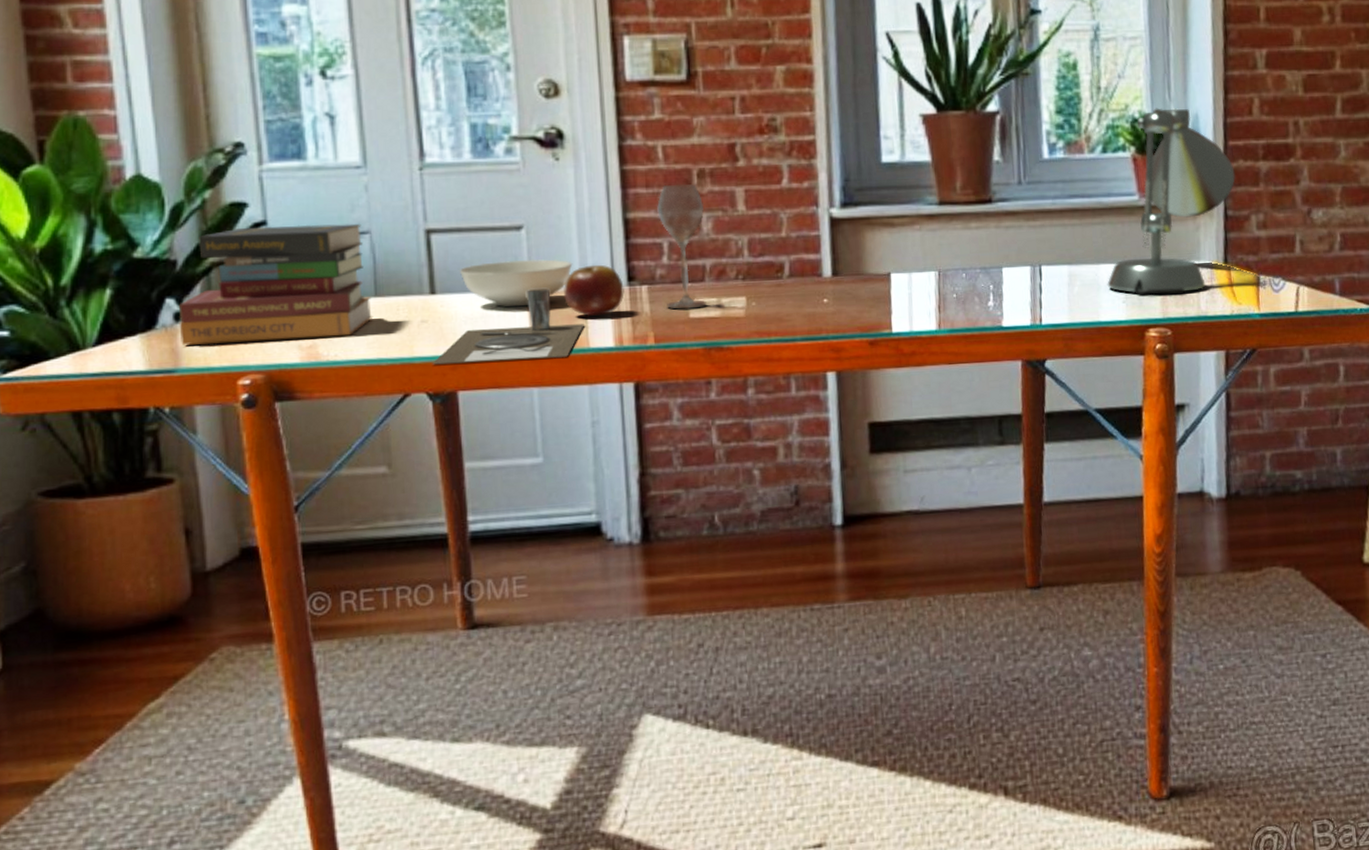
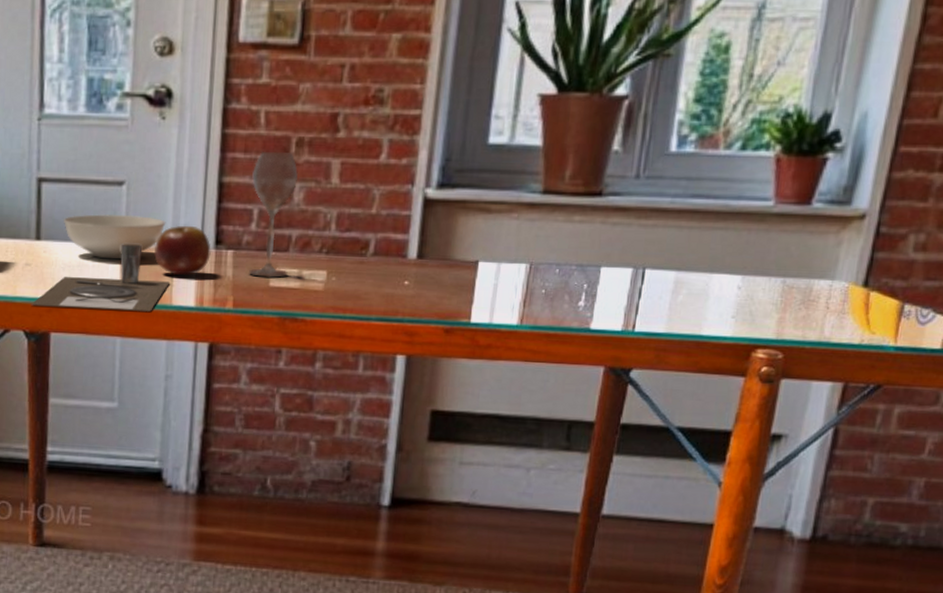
desk lamp: present [1107,107,1235,295] -> none [717,102,900,314]

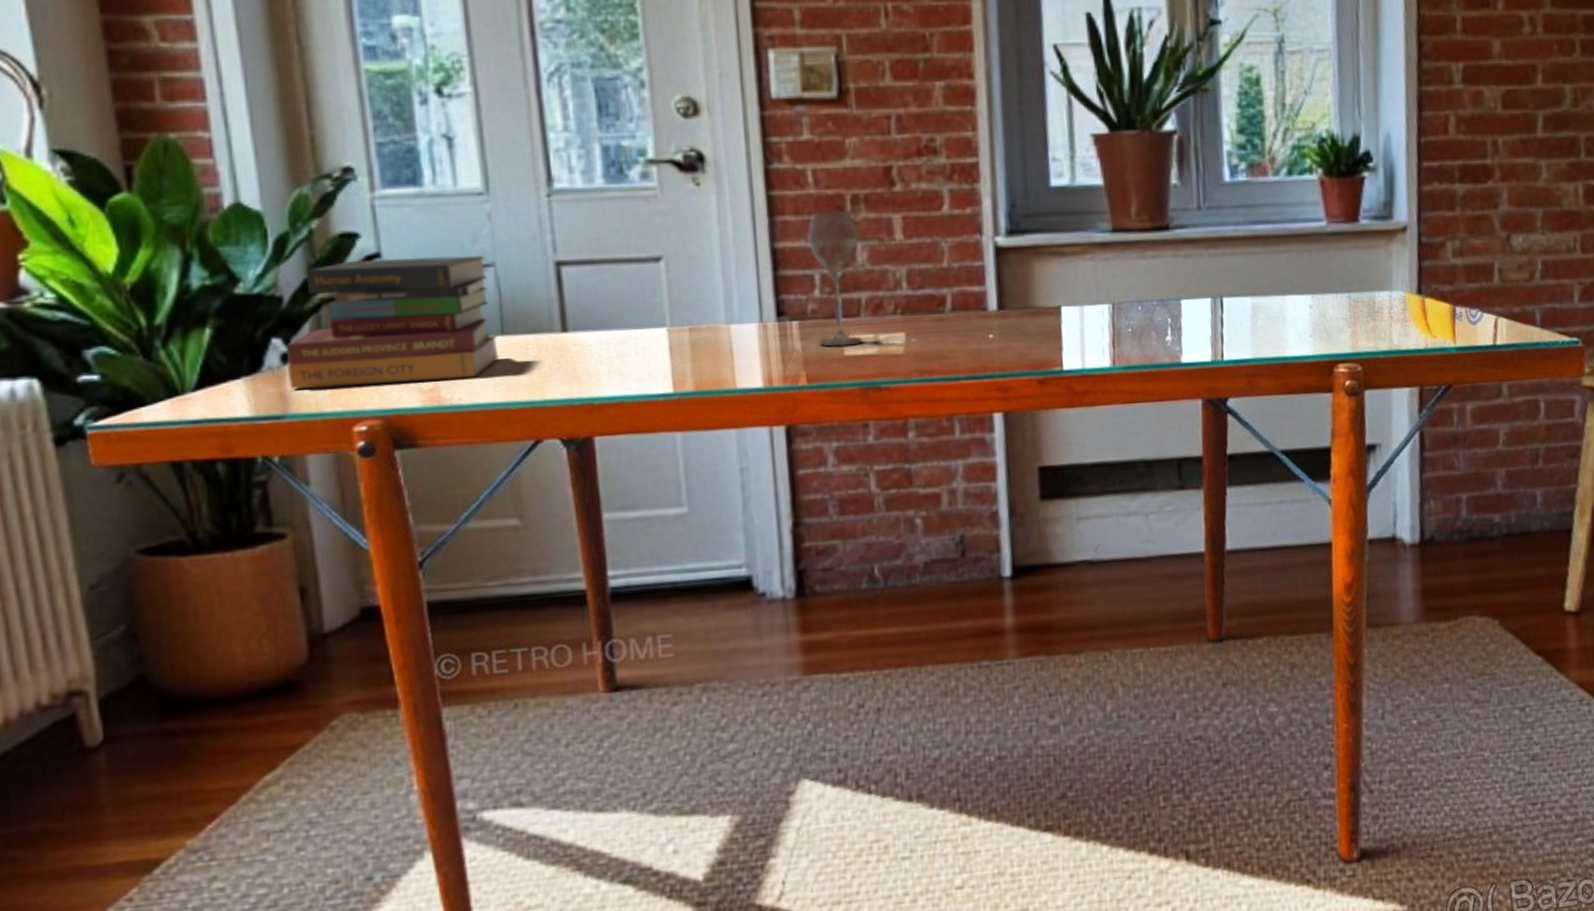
place setting: present [31,244,170,311] -> none [565,325,730,409]
bowl: present [63,214,166,259] -> none [592,293,717,345]
fruit: present [154,225,211,276] -> none [707,298,774,356]

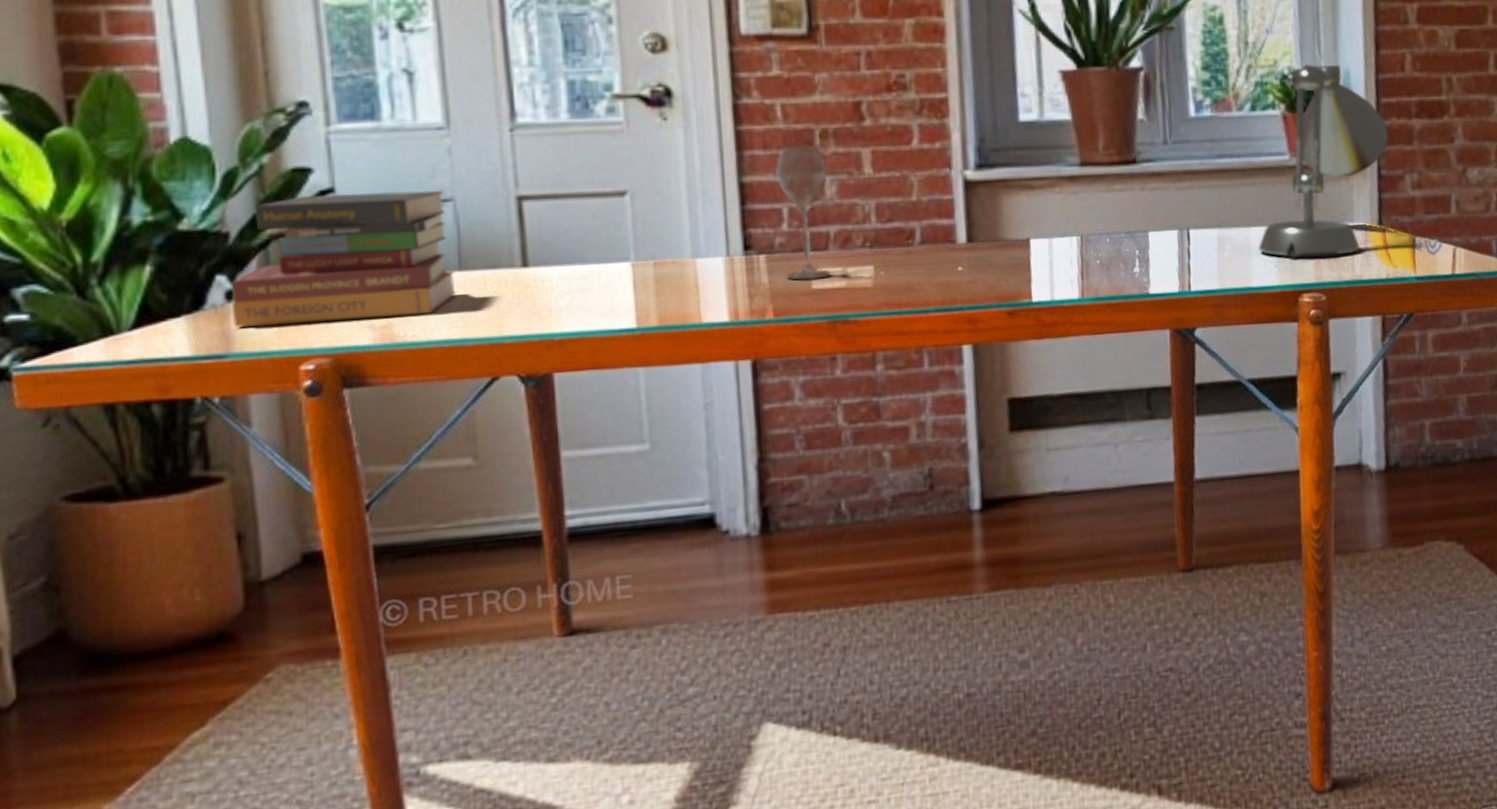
desk lamp: none [1293,126,1430,328] -> present [1258,63,1389,258]

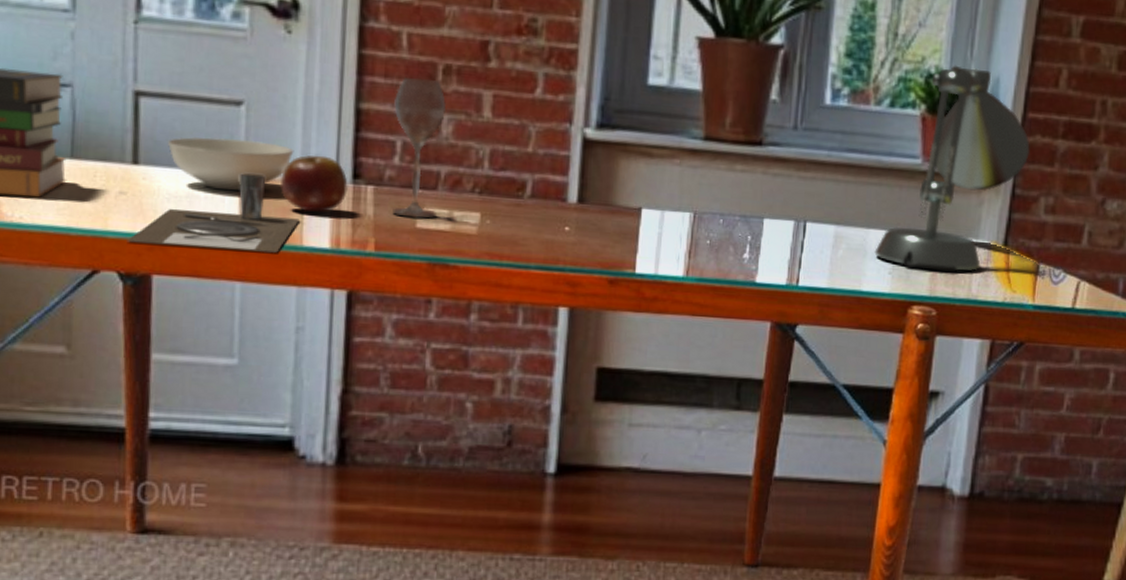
place setting: none [524,259,696,345] -> present [127,173,299,253]
bowl: none [555,227,683,280] -> present [167,137,294,191]
fruit: none [673,232,740,290] -> present [280,155,348,214]

